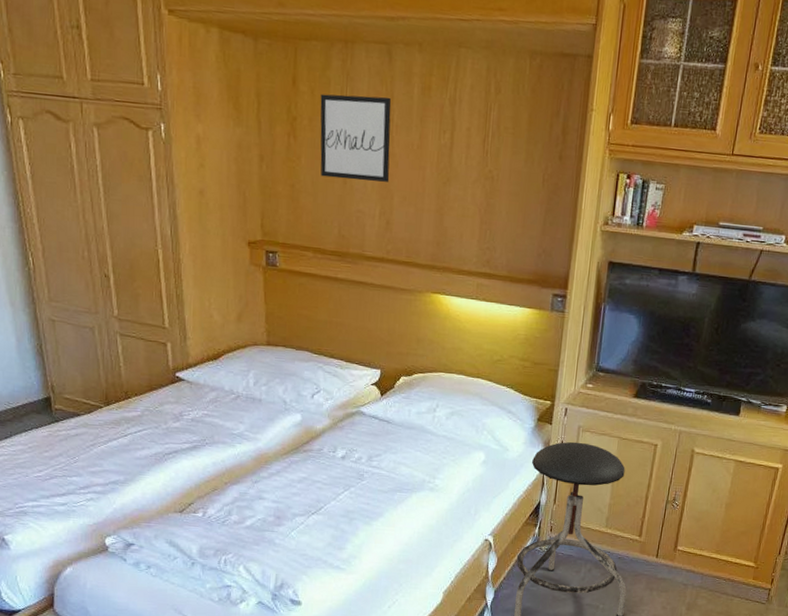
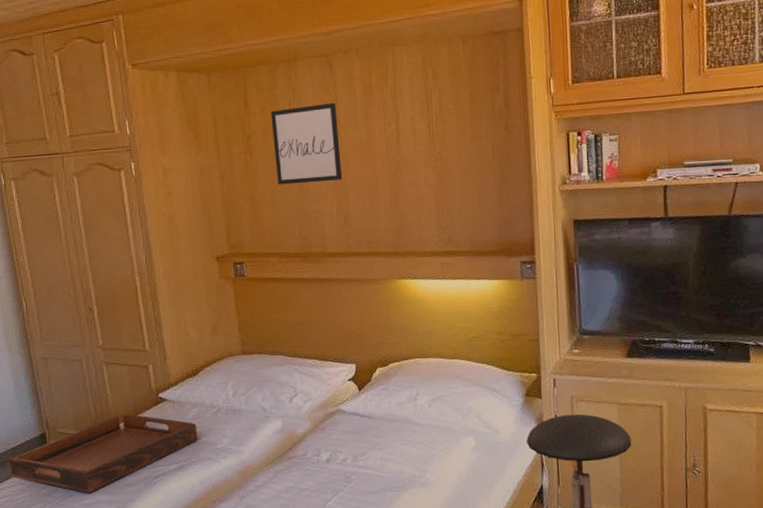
serving tray: none [9,388,214,461] -> present [9,414,198,493]

